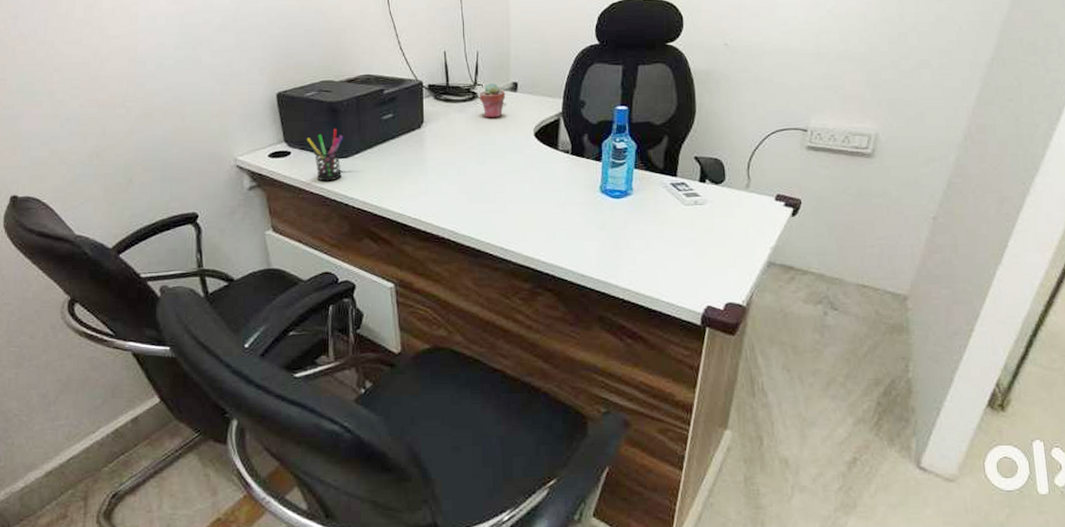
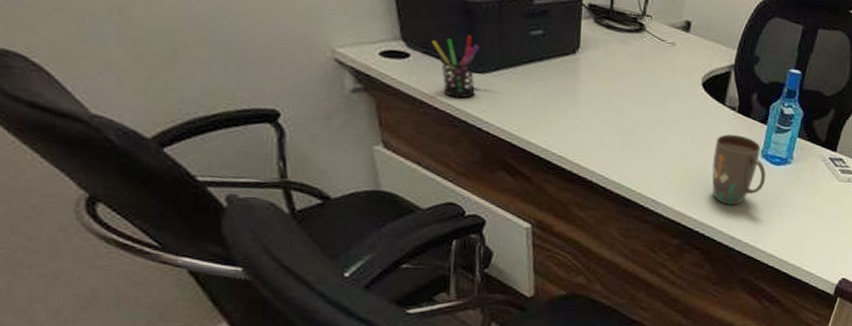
potted succulent: present [480,82,506,118] -> none [647,15,677,59]
mug: none [553,175,608,243] -> present [711,134,766,205]

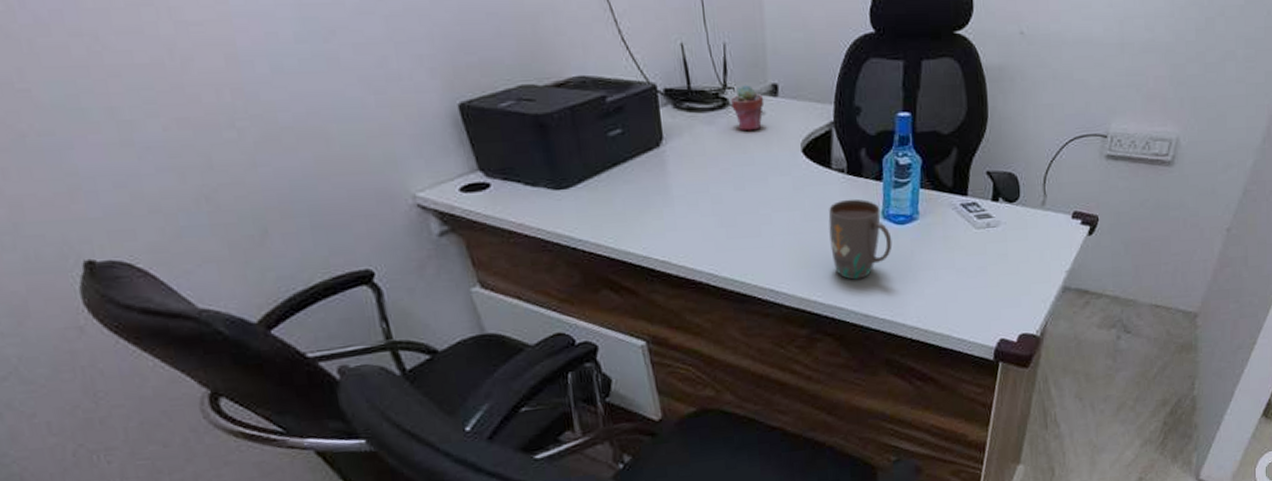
pen holder: present [432,35,480,99] -> none [510,151,563,221]
potted succulent: none [647,15,677,59] -> present [731,84,765,132]

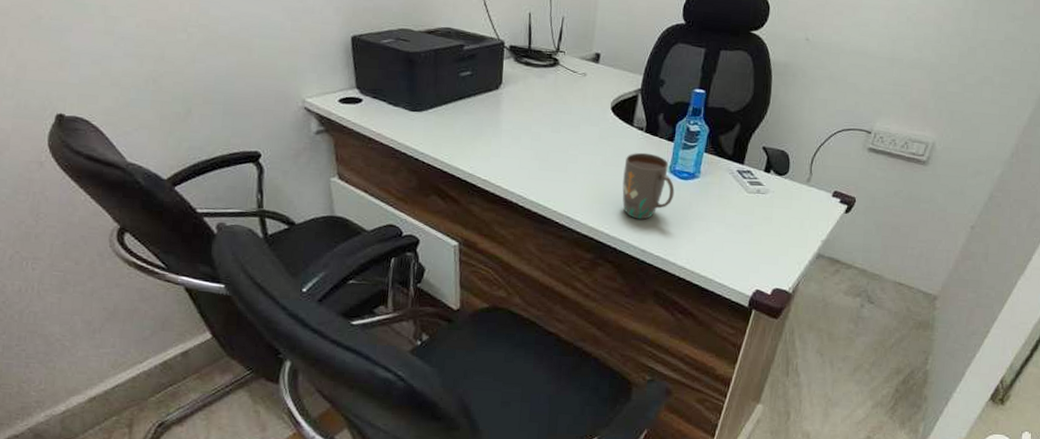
potted succulent: present [731,84,765,132] -> none [561,50,588,88]

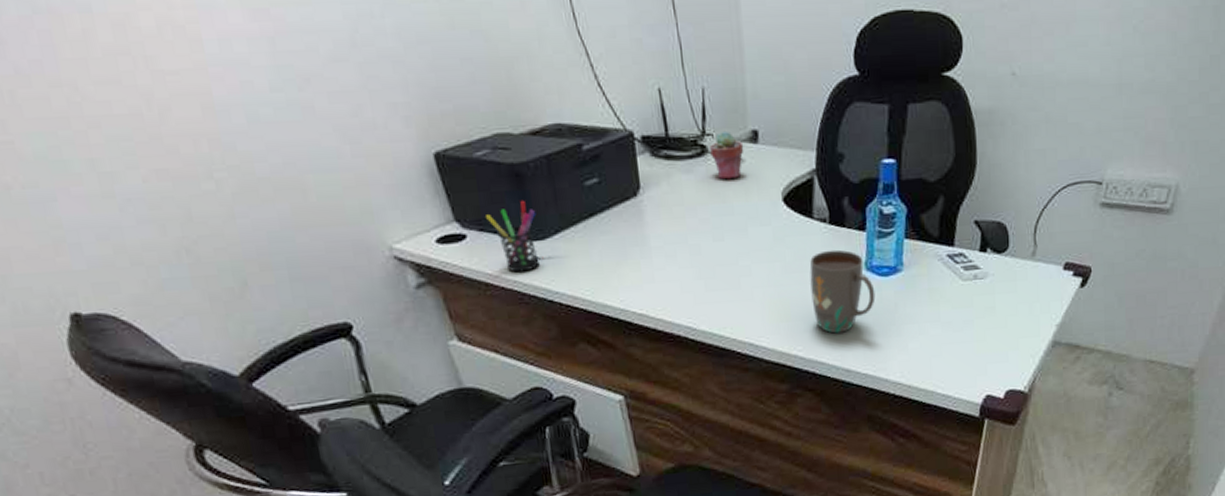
pen holder: none [380,80,419,134] -> present [486,201,540,273]
potted succulent: none [561,50,588,88] -> present [710,130,744,180]

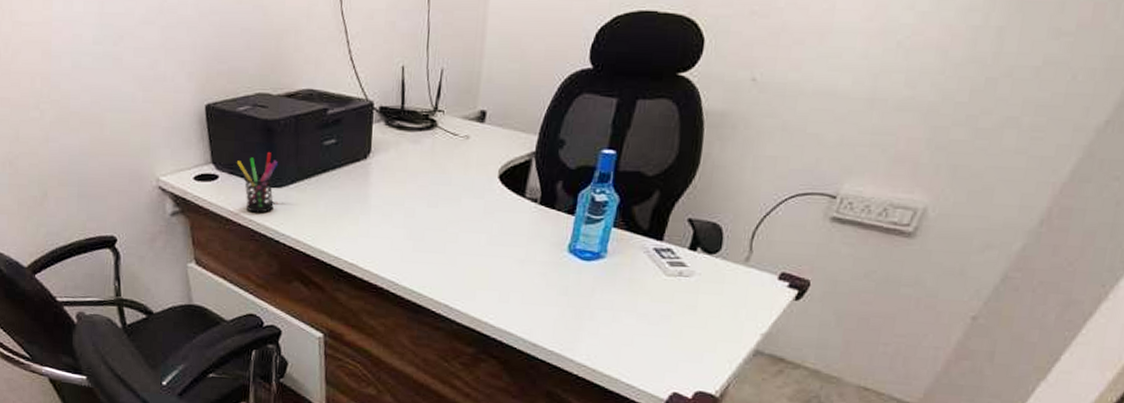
potted succulent: present [710,130,744,180] -> none [439,108,471,154]
mug: present [809,249,876,334] -> none [510,228,575,309]

